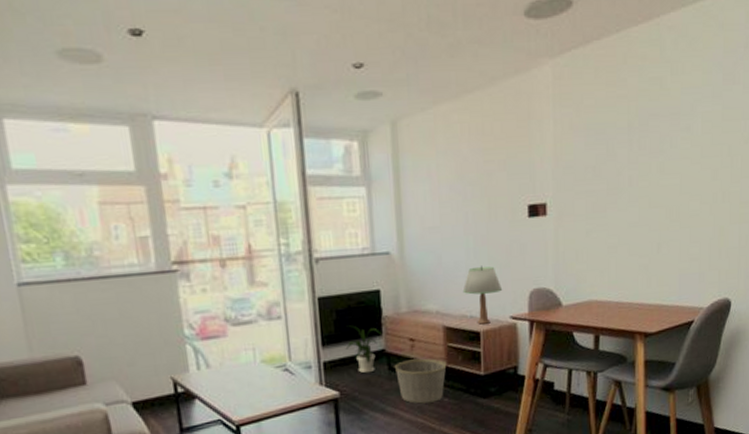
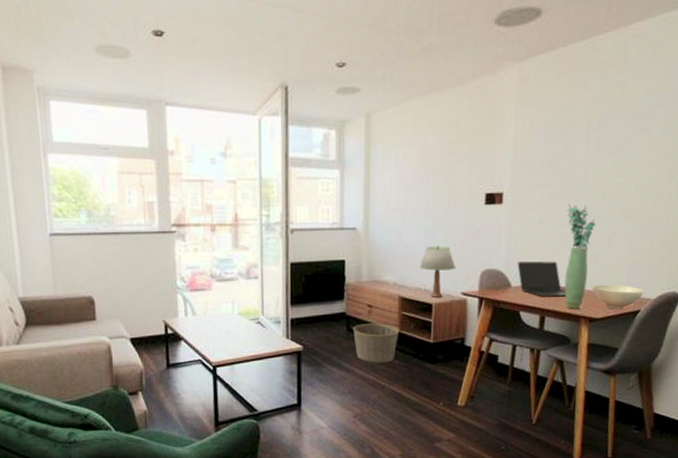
house plant: present [345,325,381,374] -> none [311,289,343,332]
laptop: none [567,274,619,315] -> present [517,261,567,297]
vase: none [614,210,644,325] -> present [564,203,596,309]
bowl: none [645,295,697,322] -> present [592,284,645,309]

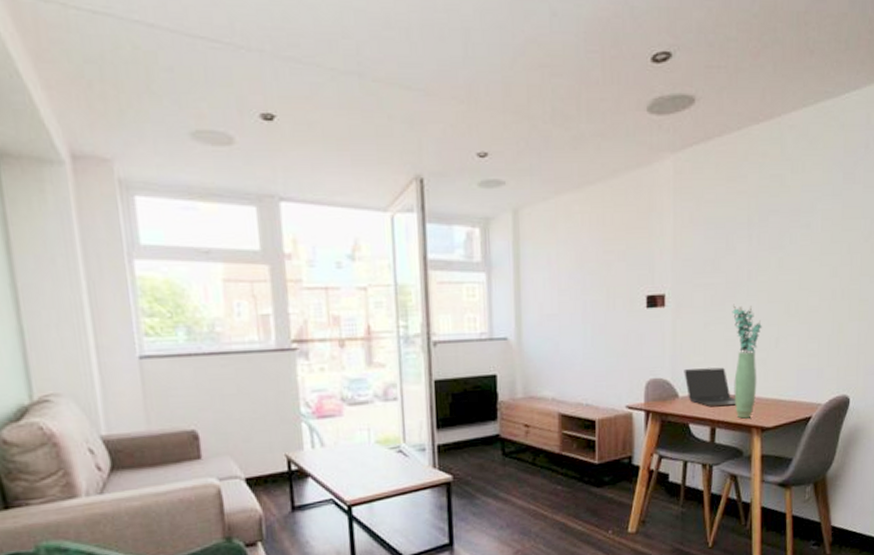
basket: present [352,323,400,363] -> none [508,445,561,491]
table lamp: present [419,245,456,298] -> none [579,355,620,413]
bowl: present [592,284,645,309] -> none [762,390,815,417]

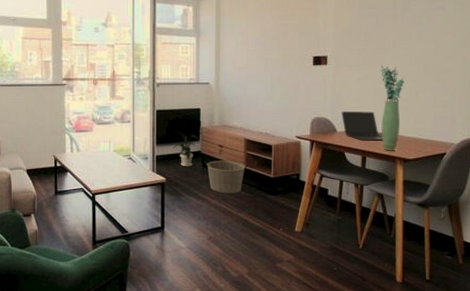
house plant: none [460,409,496,458] -> present [172,131,199,167]
basket: none [508,445,561,491] -> present [206,160,245,194]

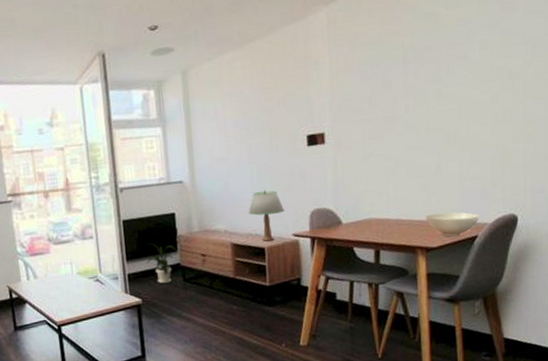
basket: present [206,160,245,194] -> none [188,271,235,311]
table lamp: none [260,98,291,140] -> present [248,190,285,242]
laptop: present [341,111,383,141] -> none [346,194,399,232]
vase: present [380,64,404,151] -> none [391,136,422,241]
bowl: none [404,131,449,152] -> present [425,212,480,237]

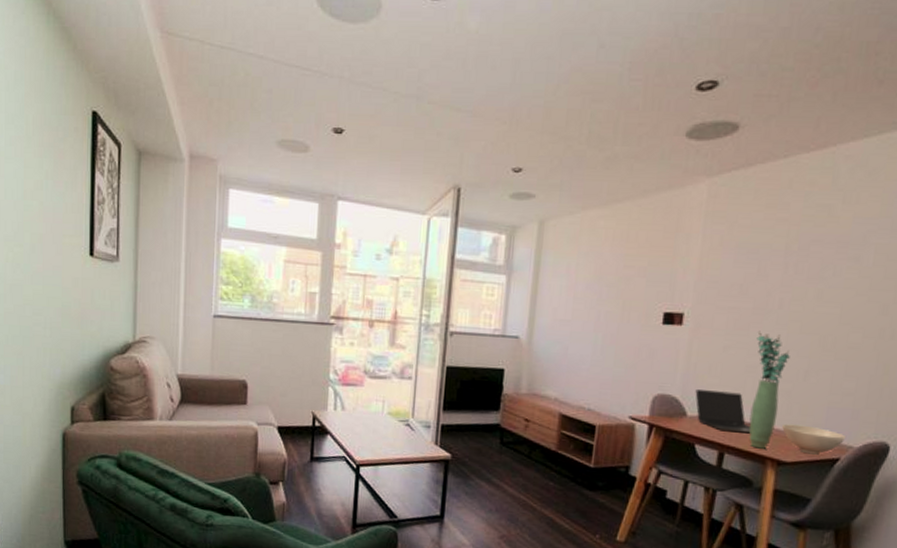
house plant: present [146,243,177,284] -> none [463,396,499,443]
table lamp: present [248,190,285,242] -> none [584,363,626,419]
laptop: none [346,194,399,232] -> present [695,389,752,434]
vase: none [391,136,422,241] -> present [748,330,790,449]

